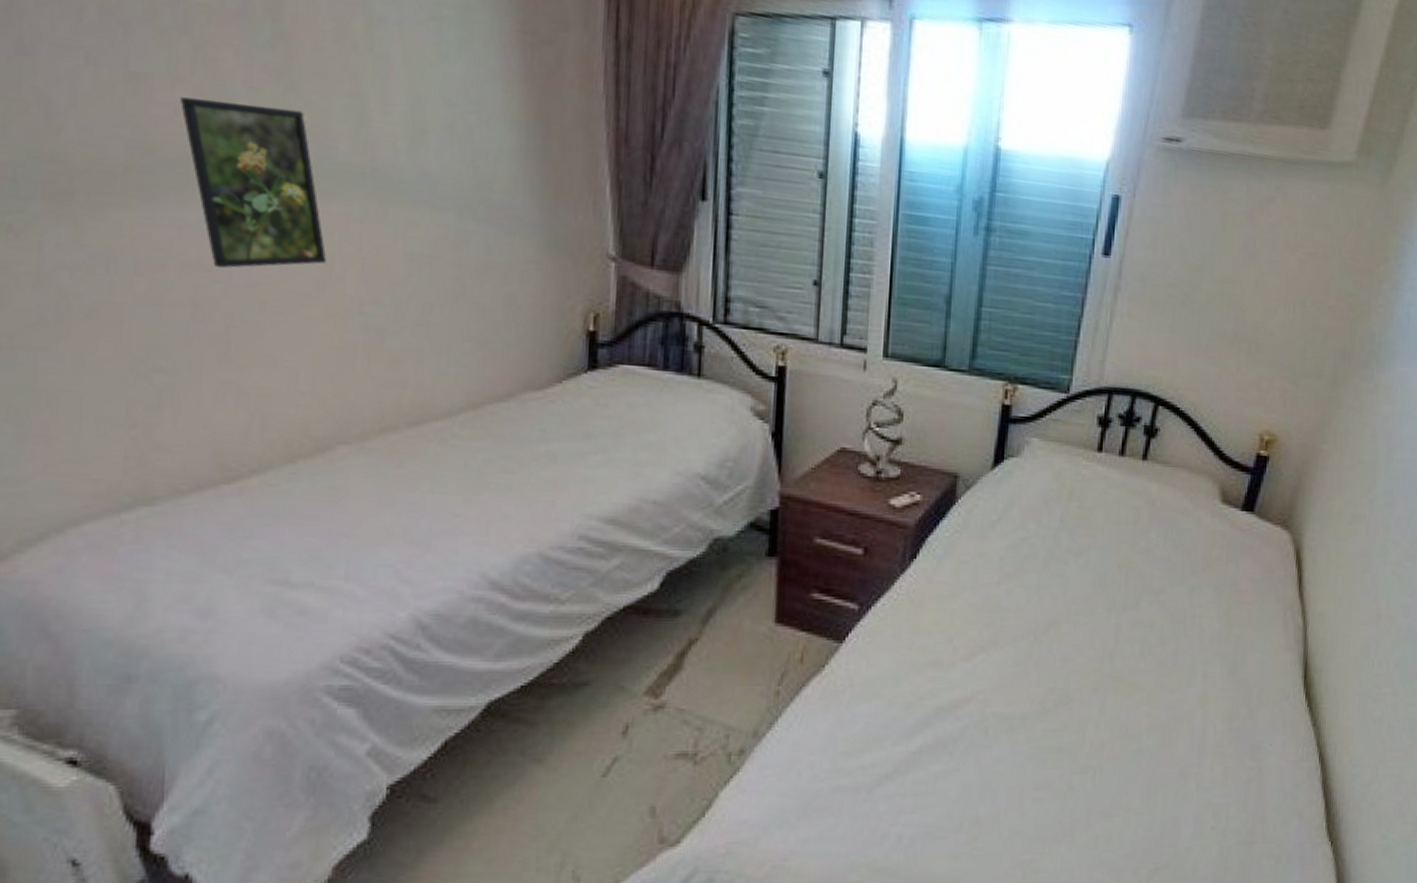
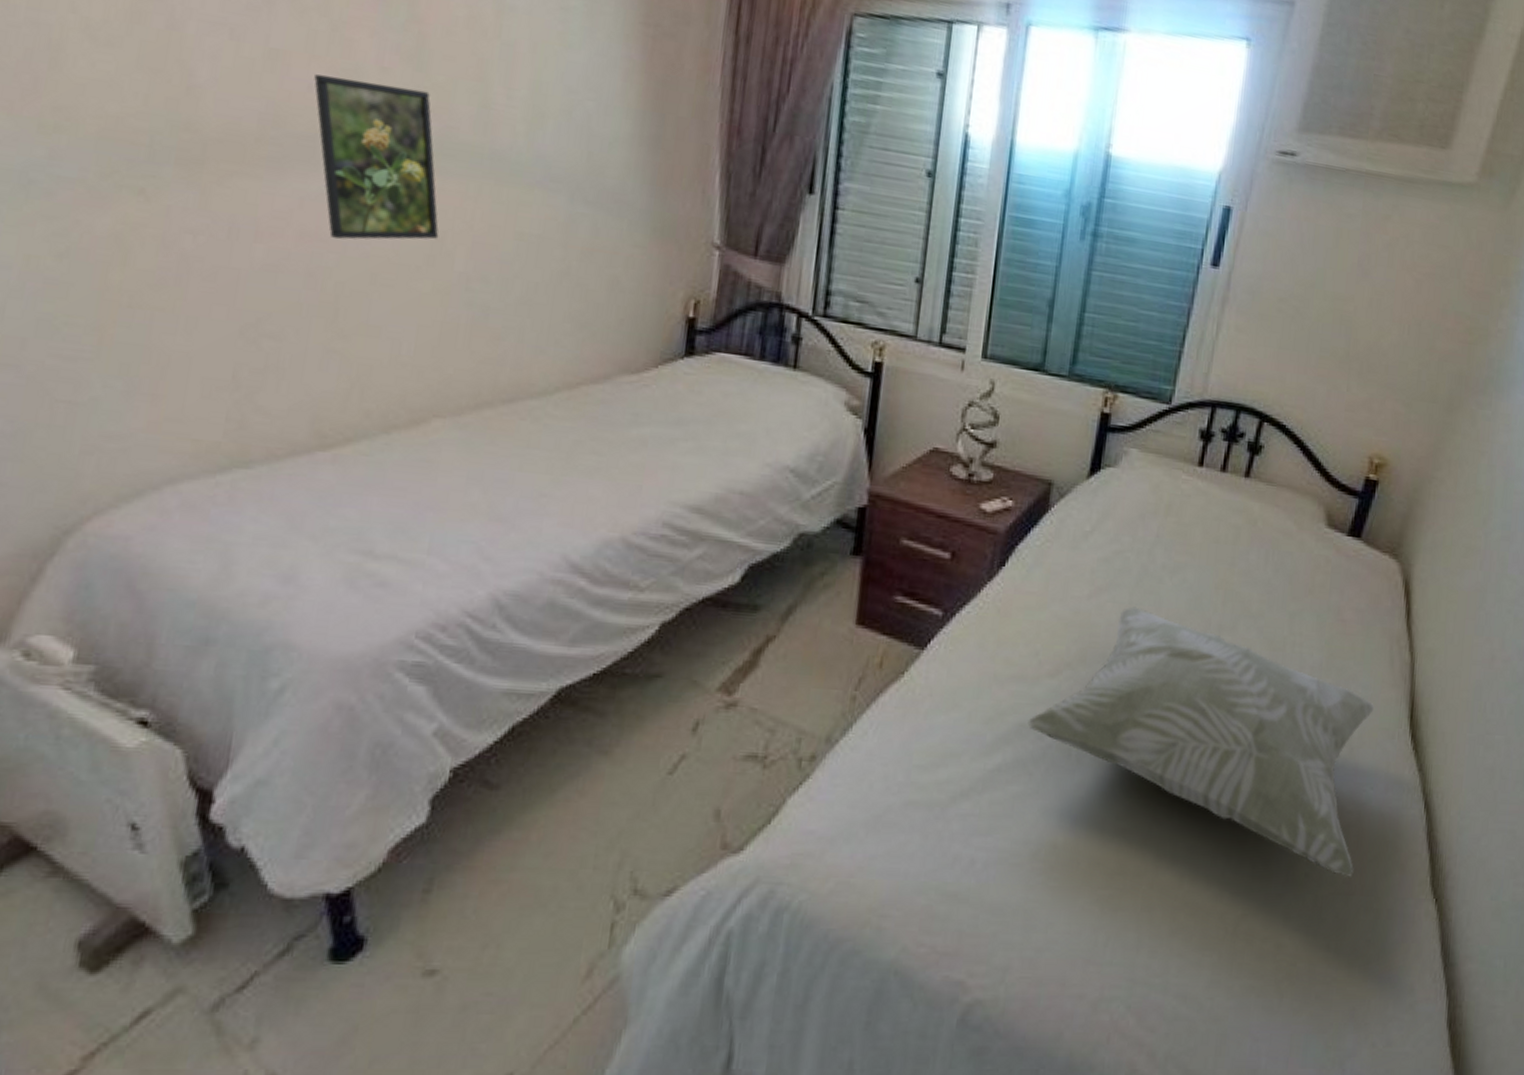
decorative pillow: none [945,589,1271,828] -> present [1027,606,1375,877]

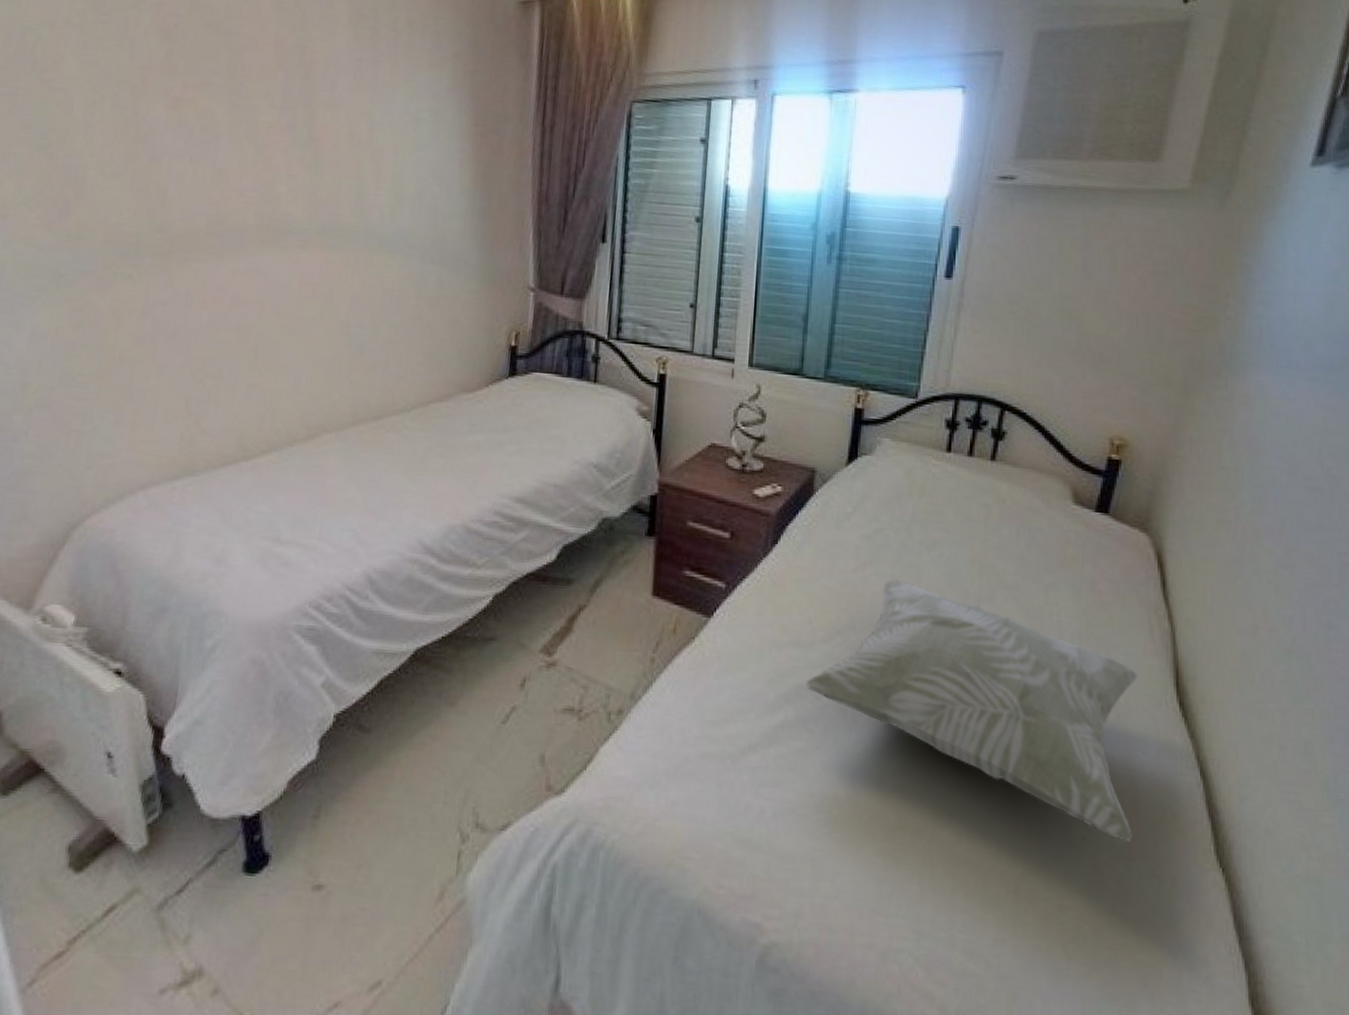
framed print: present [314,74,439,240] -> none [244,184,328,302]

